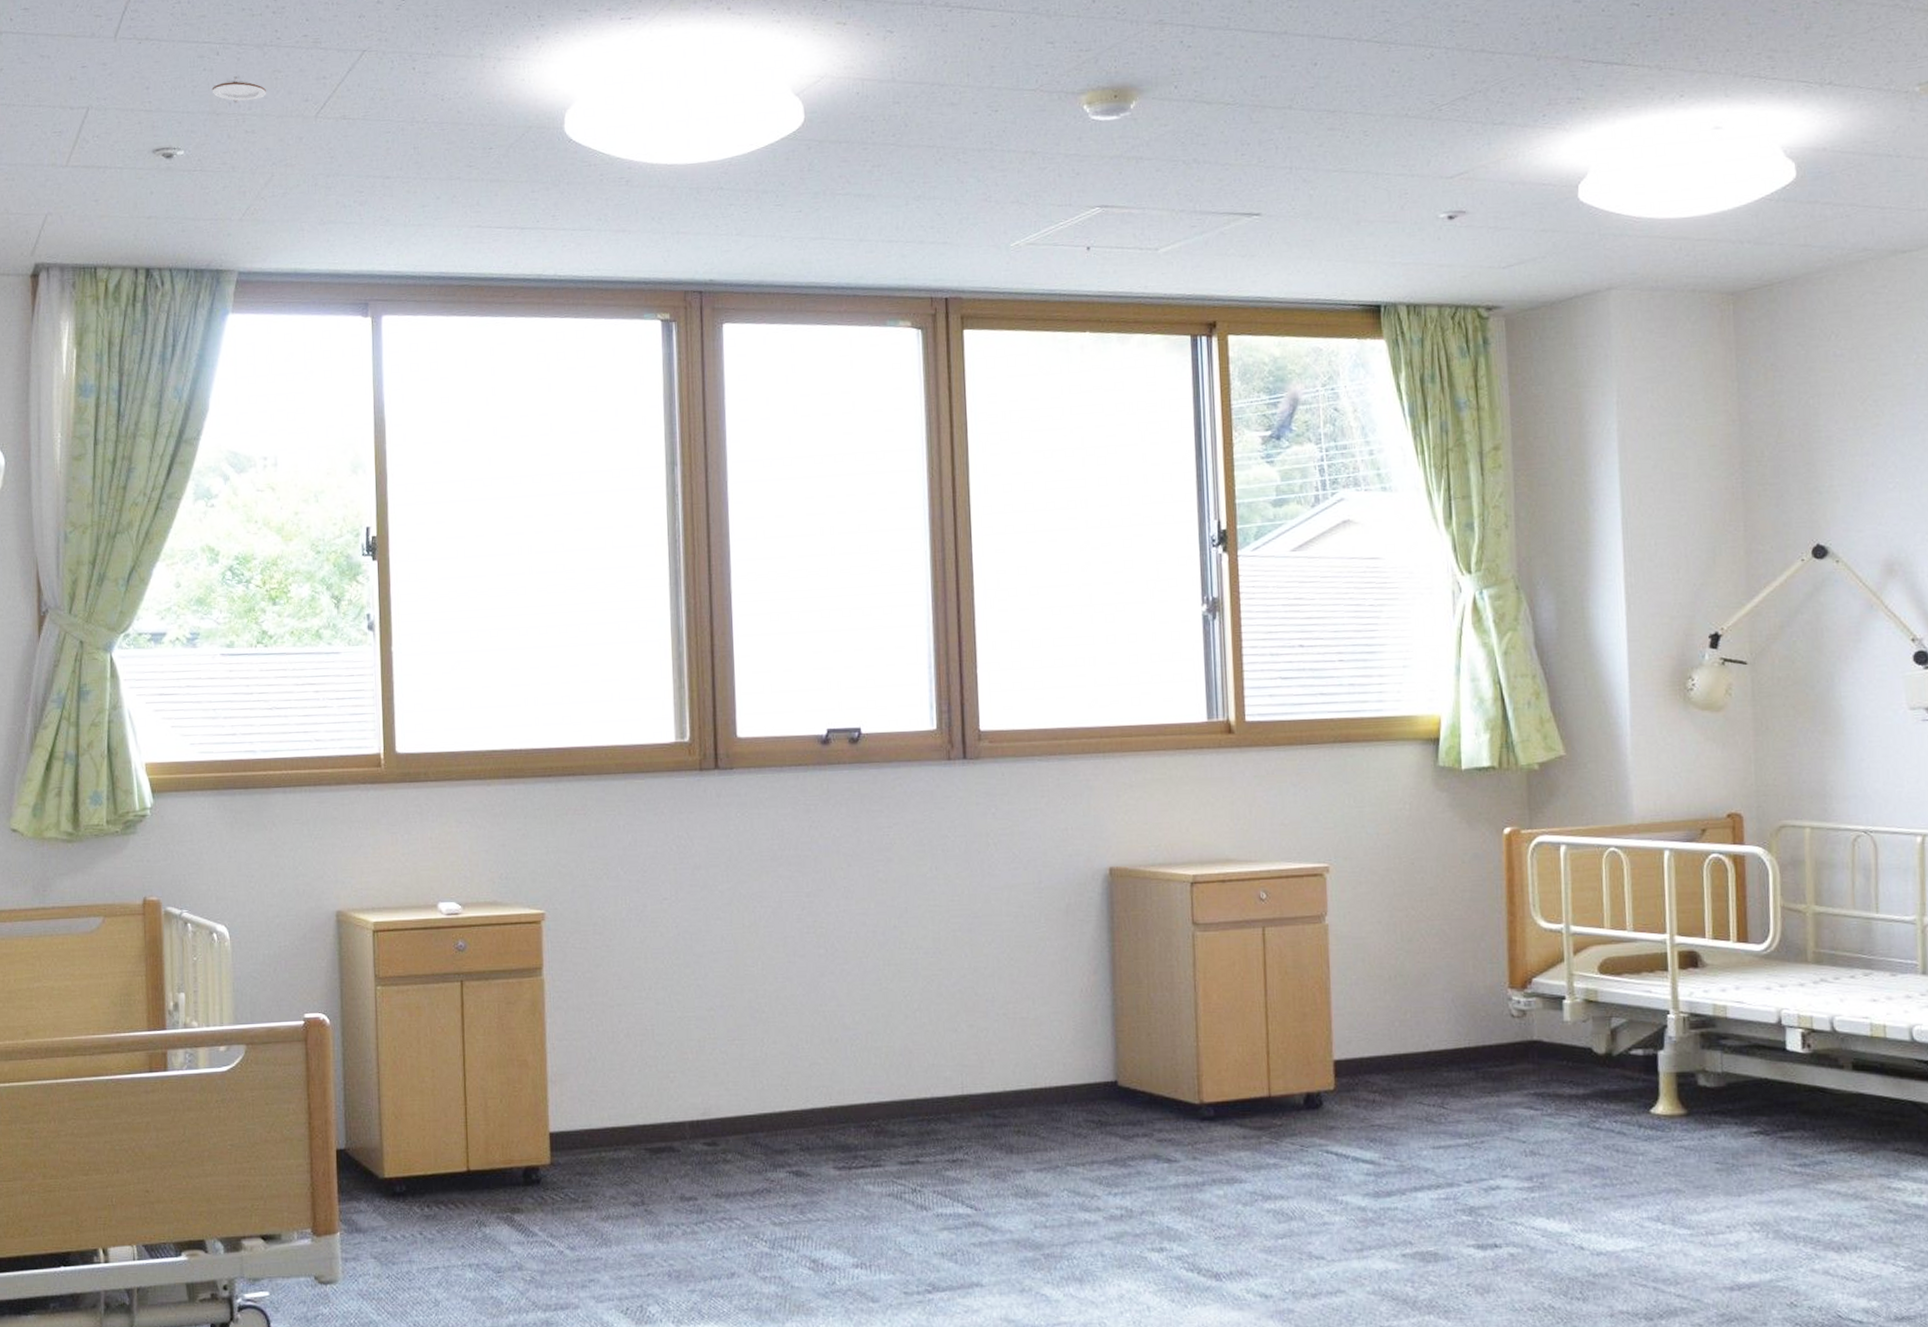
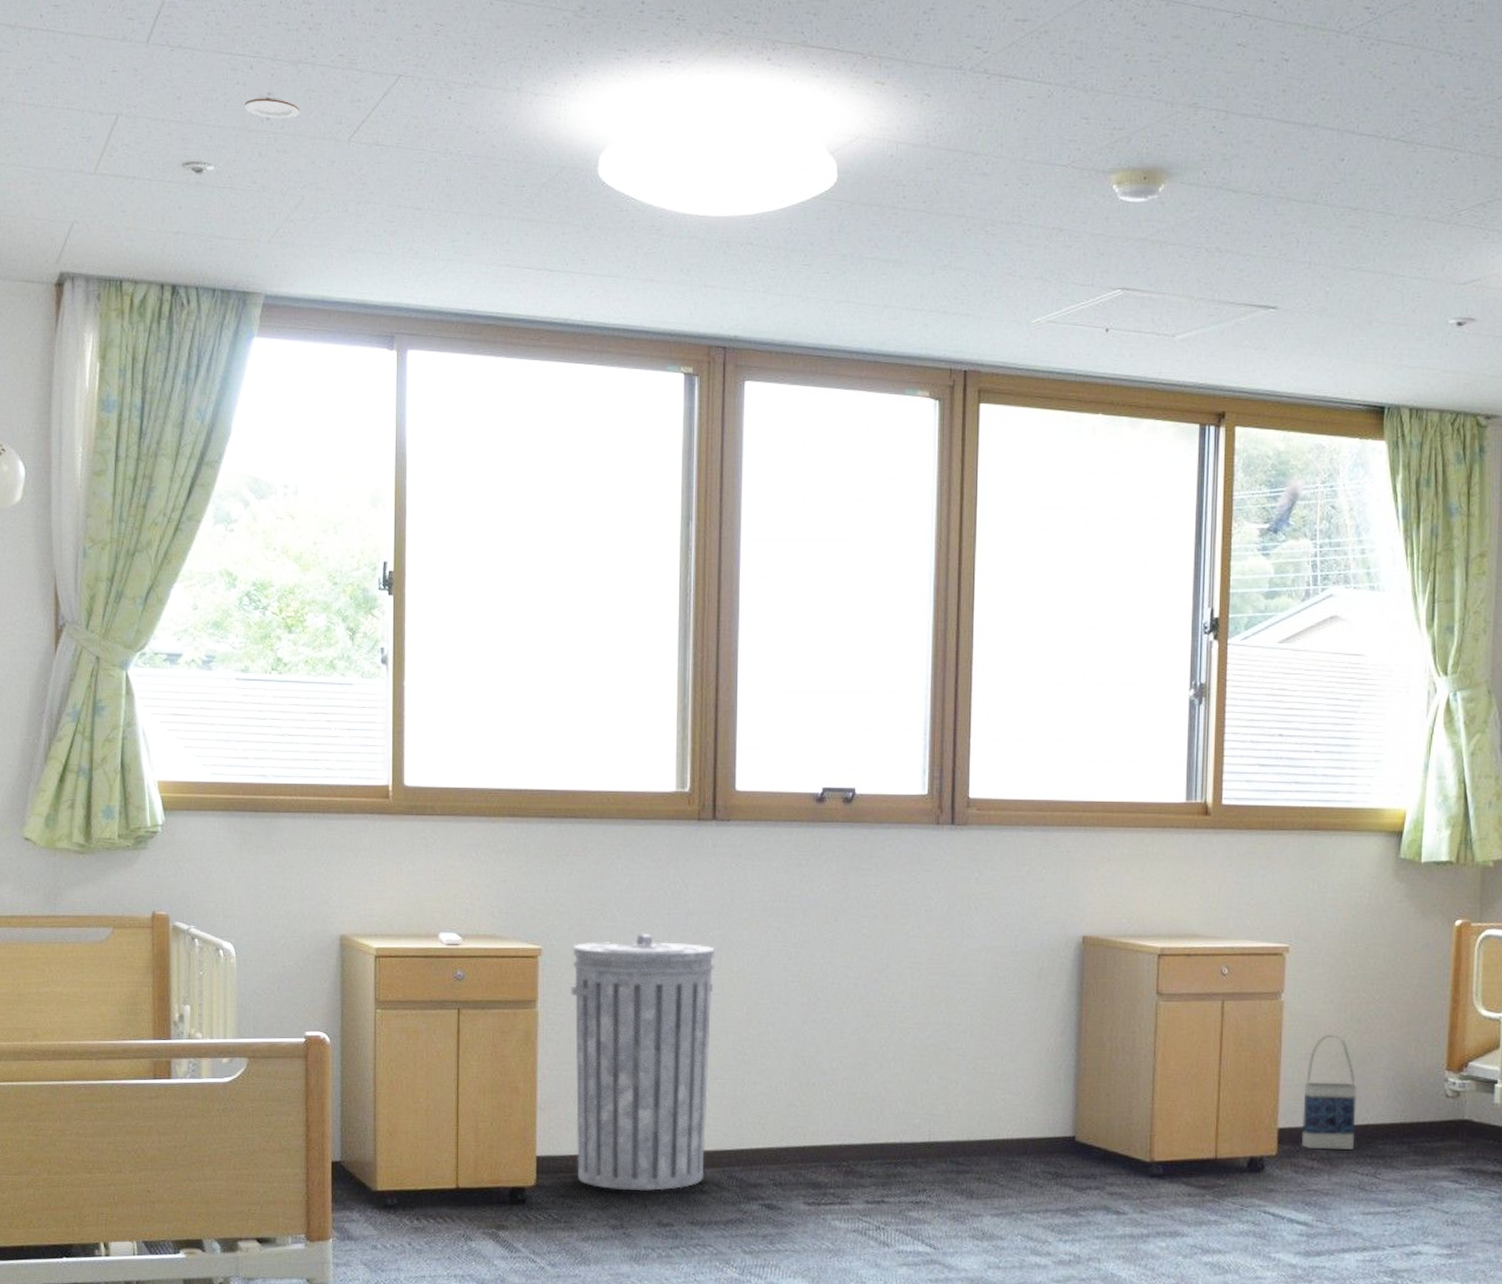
trash can: none [577,892,727,1165] -> present [571,934,715,1192]
bag: none [1358,956,1417,1080] -> present [1301,1034,1357,1150]

